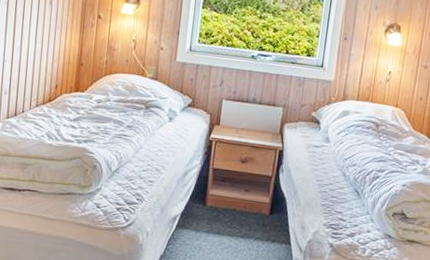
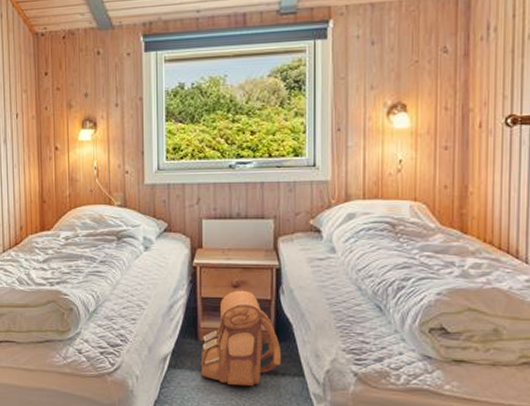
backpack: none [204,165,274,248] -> present [200,290,282,386]

